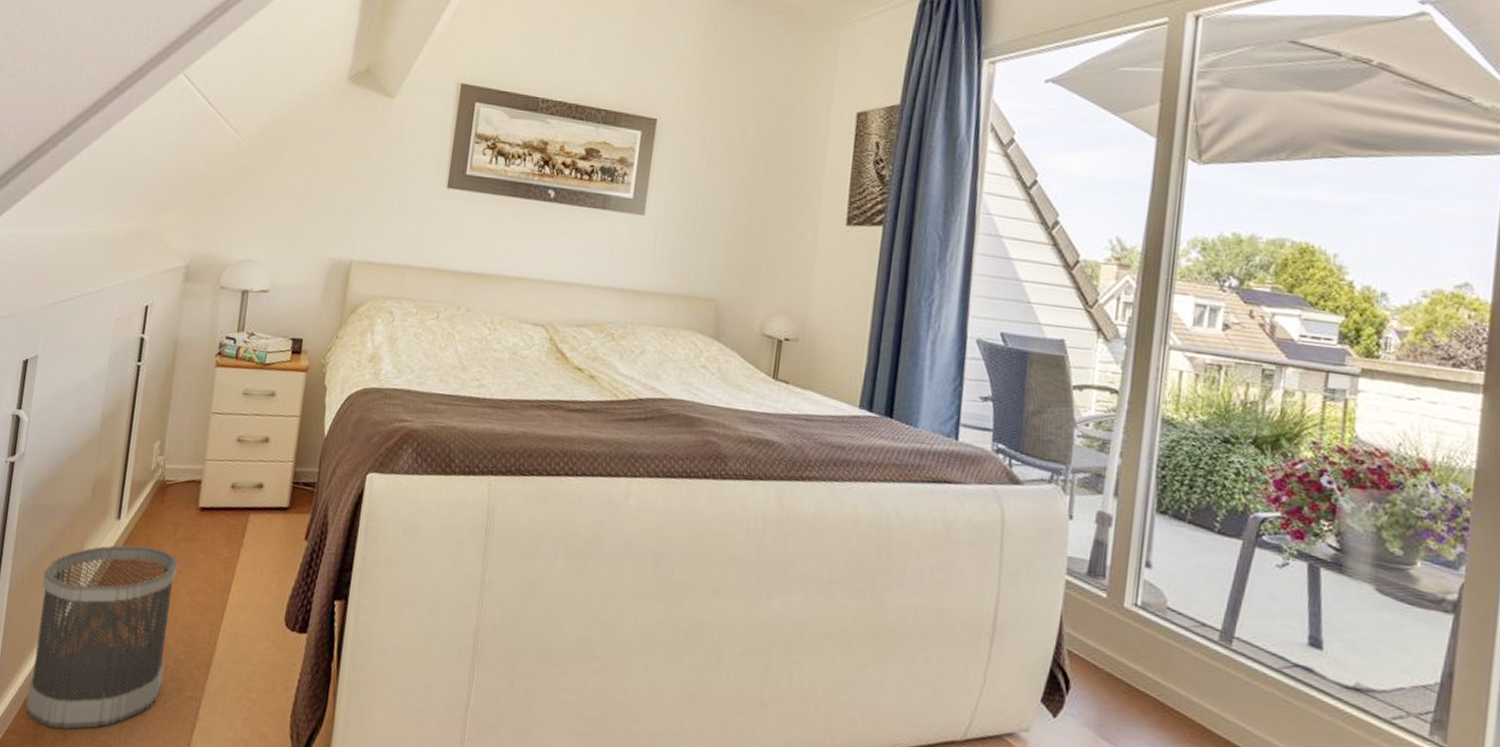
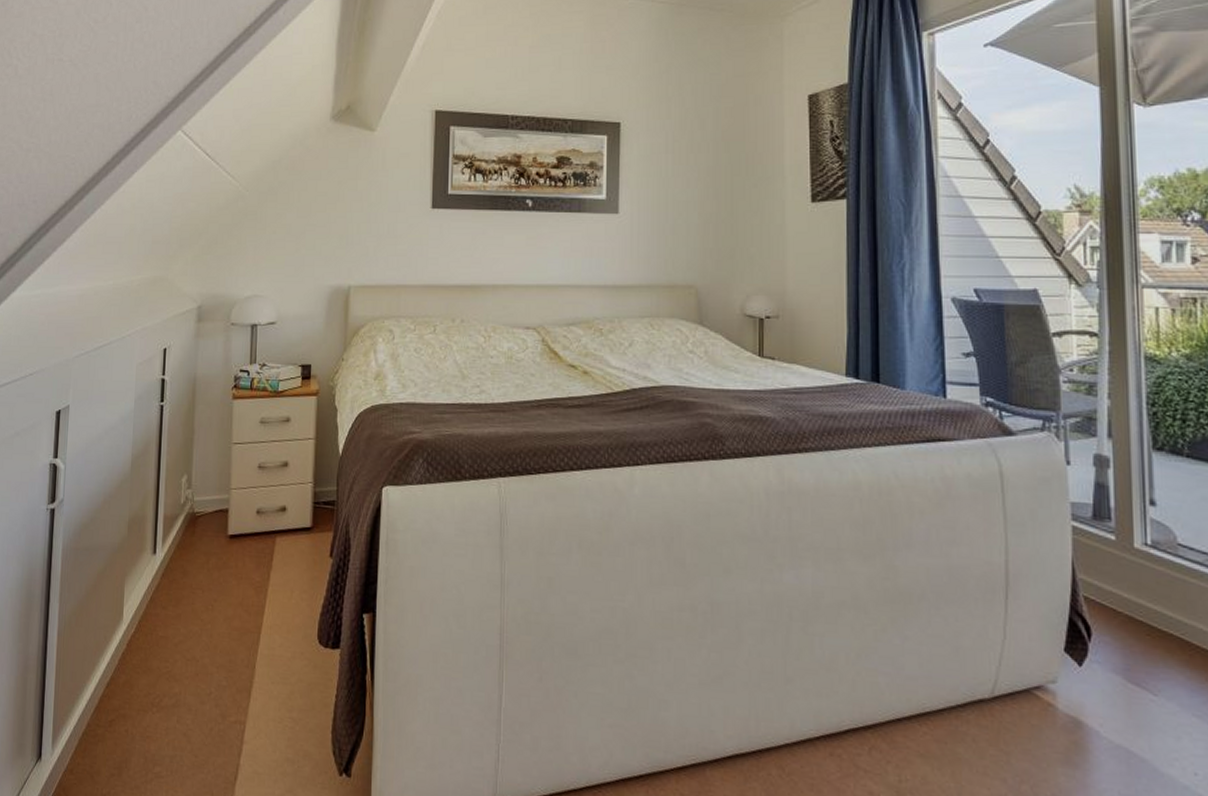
wastebasket: present [25,545,179,730] -> none [81,577,213,765]

